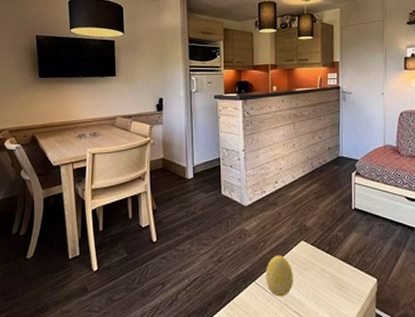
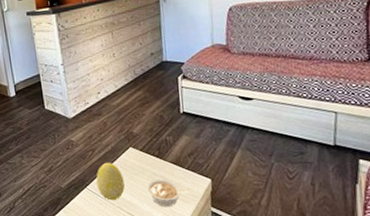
legume: none [314,275,356,307] -> present [146,178,189,207]

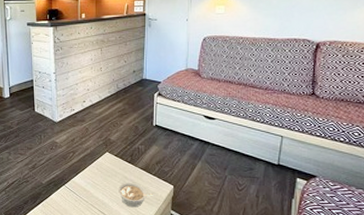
decorative egg: present [96,162,125,201] -> none [74,164,98,198]

